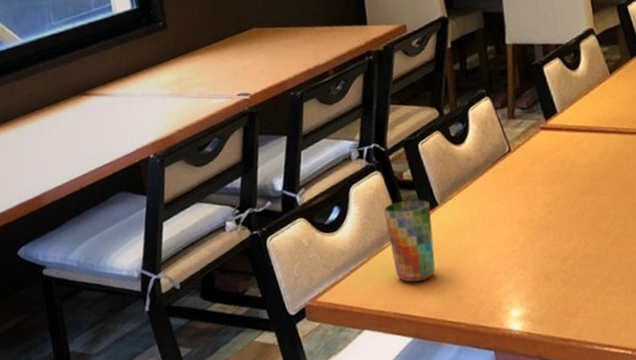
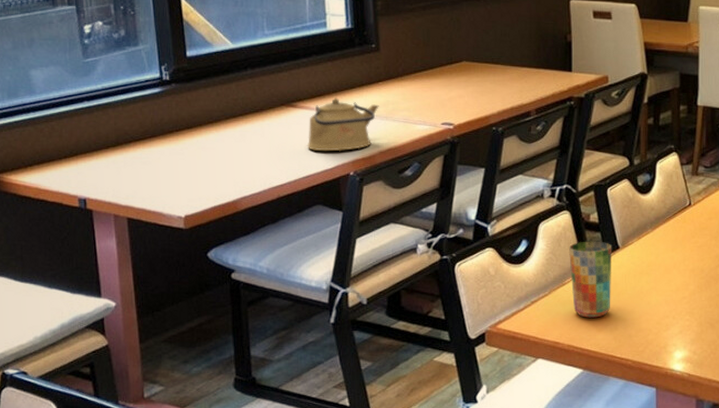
kettle: none [104,80,173,137] -> present [307,97,379,152]

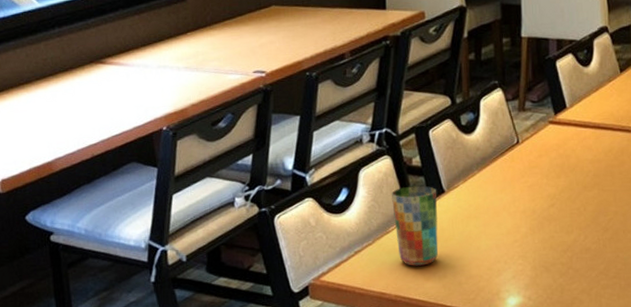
kettle: present [307,97,379,152] -> none [118,51,189,107]

